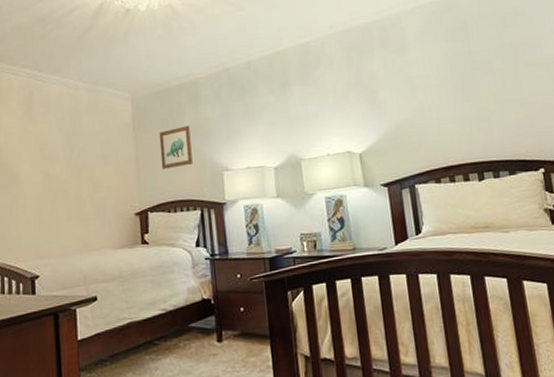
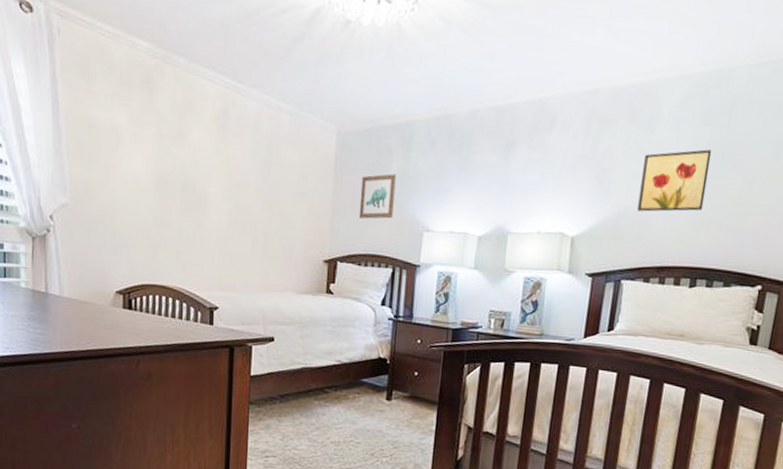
wall art: none [405,61,469,122] -> present [637,149,712,212]

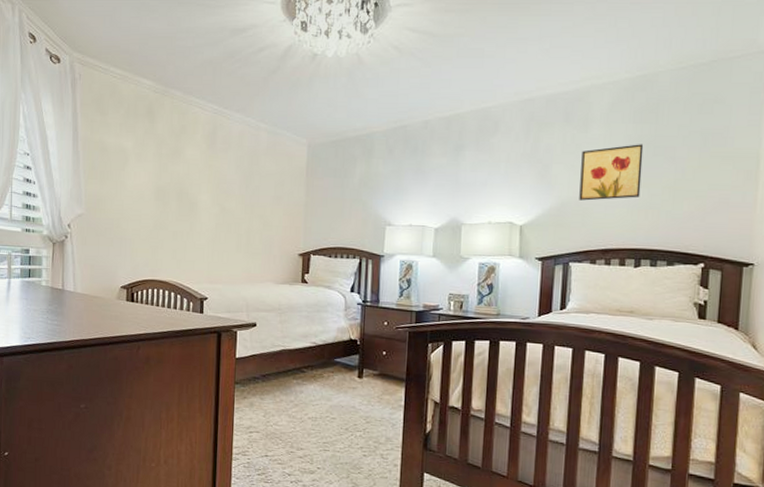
wall art: present [358,174,396,219] -> none [328,177,360,217]

